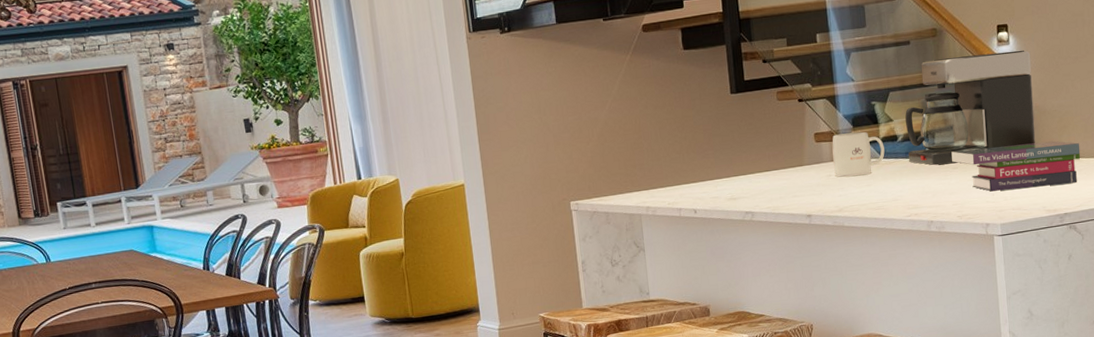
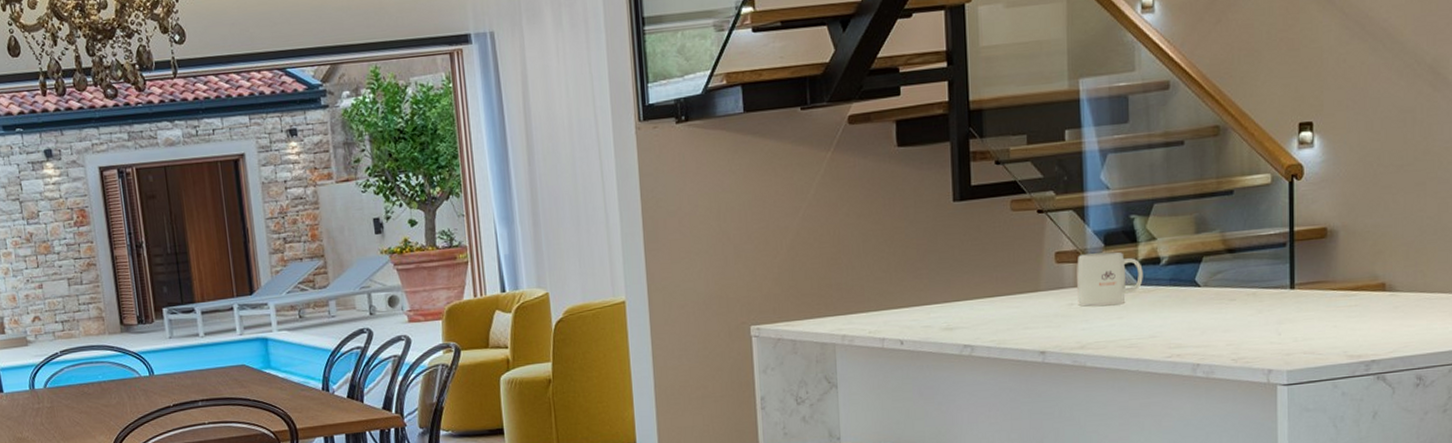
coffee maker: present [905,49,1036,166] -> none [1172,154,1341,297]
books: present [951,140,1081,192] -> none [1229,269,1398,330]

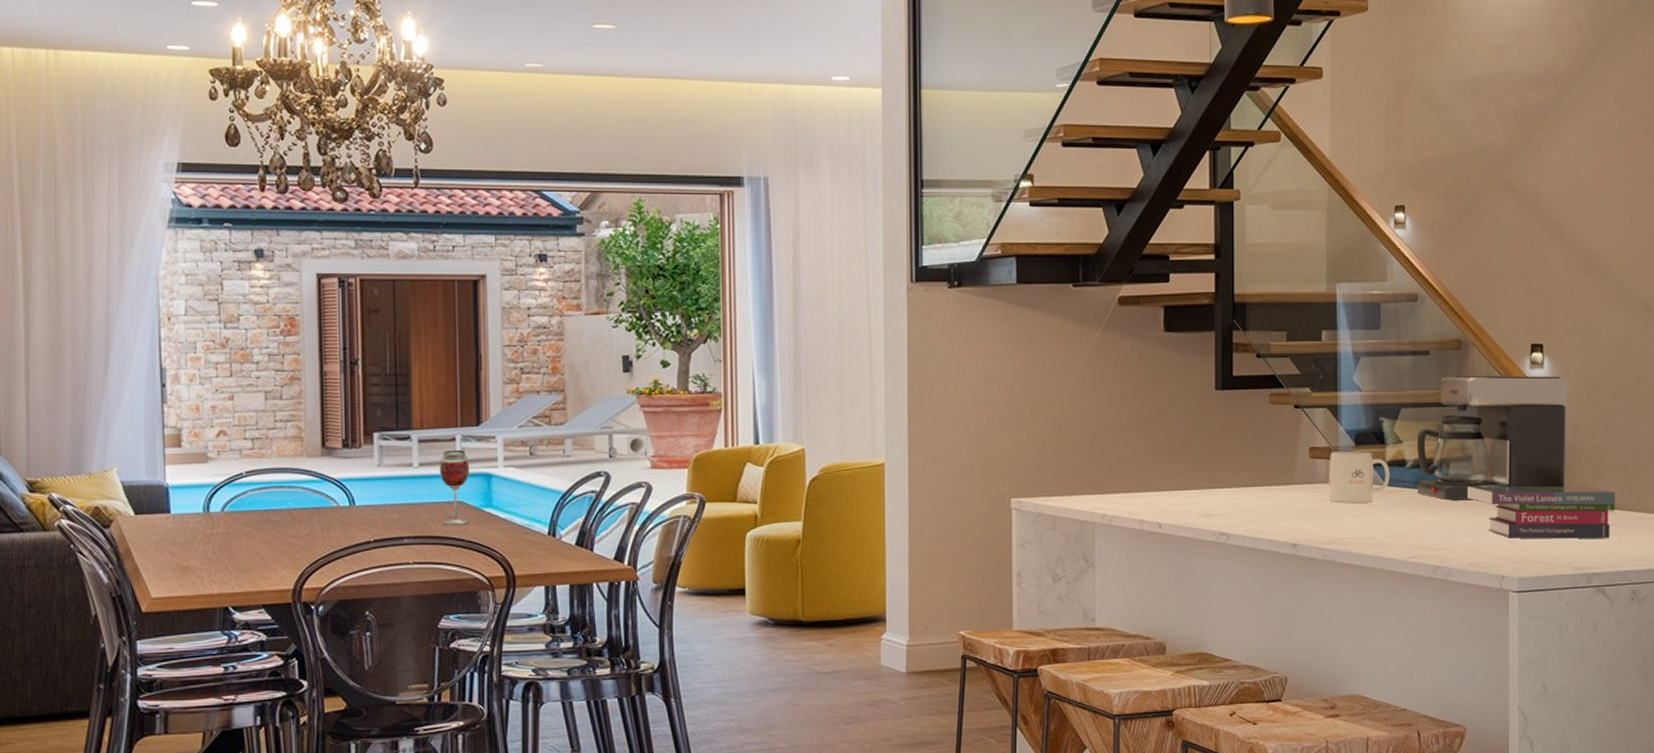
wineglass: none [221,317,251,387] -> present [439,449,470,525]
coffee maker: none [1172,154,1341,297] -> present [1417,375,1567,502]
books: none [1229,269,1398,330] -> present [1467,485,1616,539]

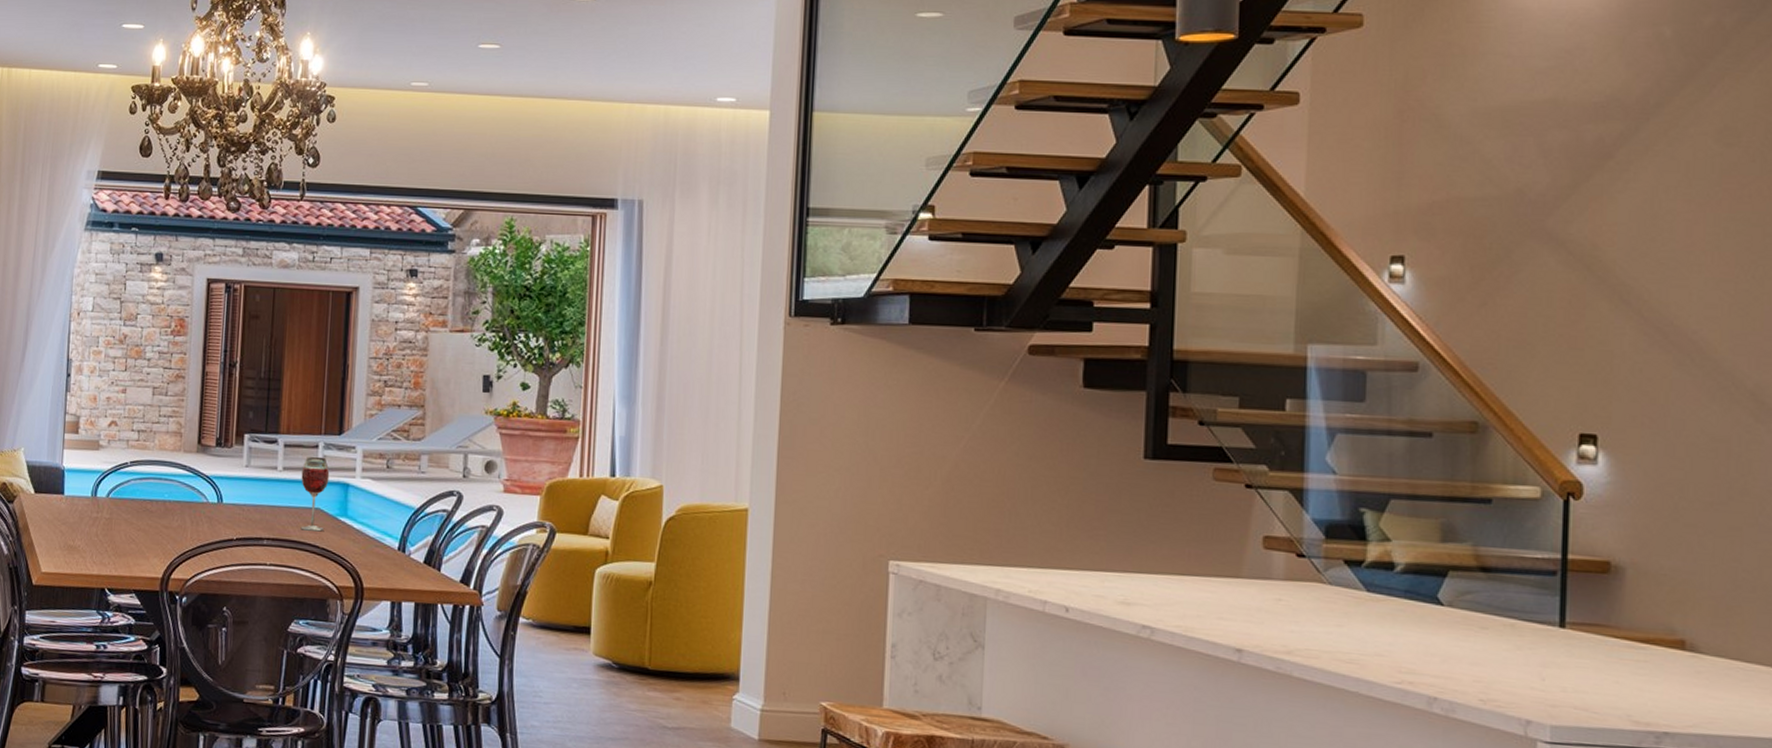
mug: present [1328,451,1390,504] -> none [1286,544,1372,611]
coffee maker: present [1417,375,1567,502] -> none [1409,464,1632,621]
books: present [1467,485,1616,539] -> none [1480,603,1703,691]

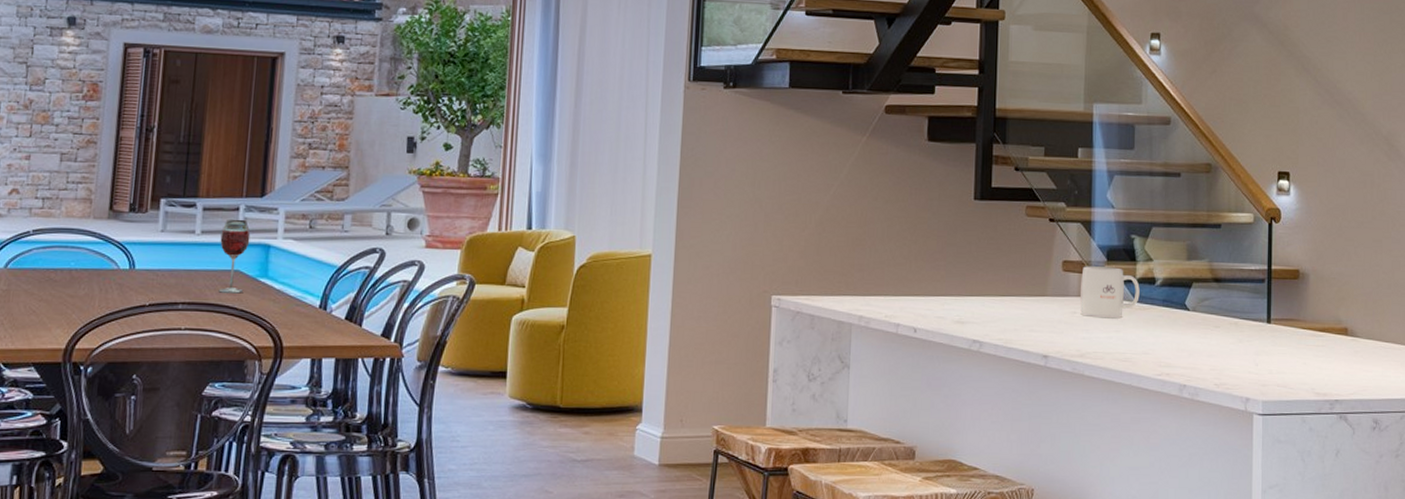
mug: none [1286,544,1372,611] -> present [1079,266,1140,319]

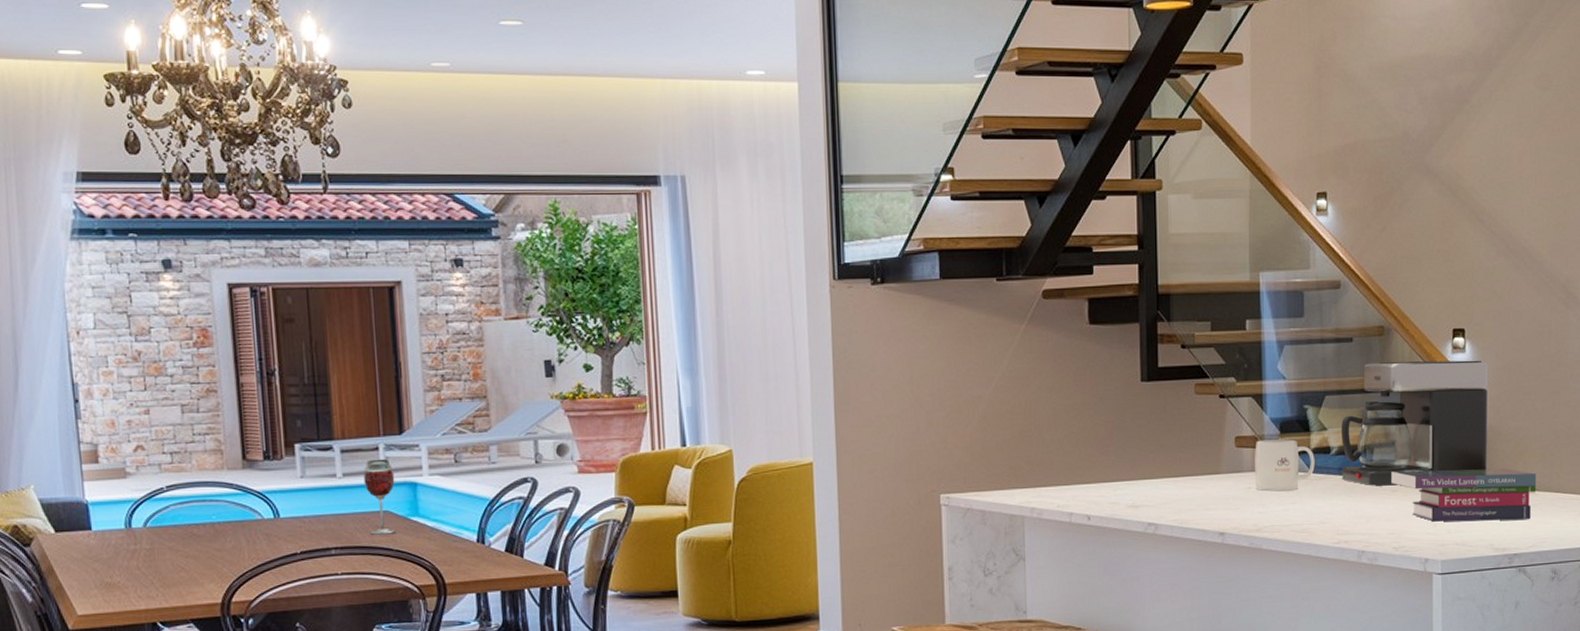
coffee maker: none [1166,198,1312,322] -> present [1341,360,1489,487]
books: none [1214,307,1358,367] -> present [1391,468,1537,522]

